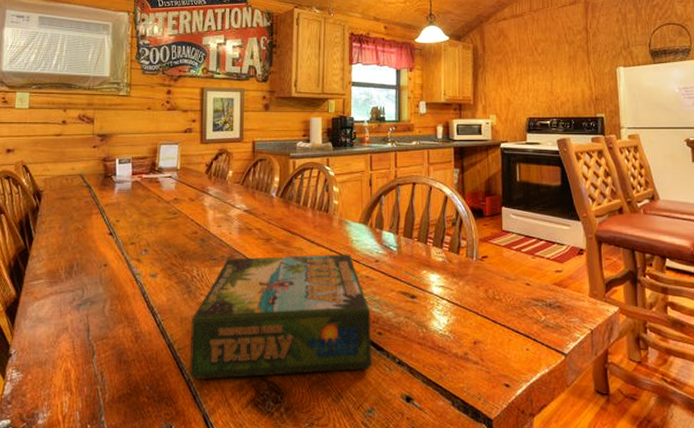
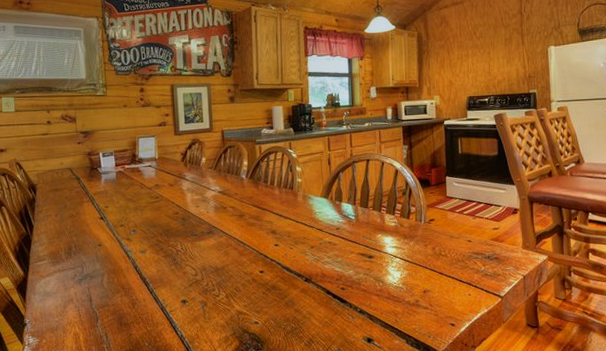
board game: present [190,254,373,381] -> none [180,224,338,336]

